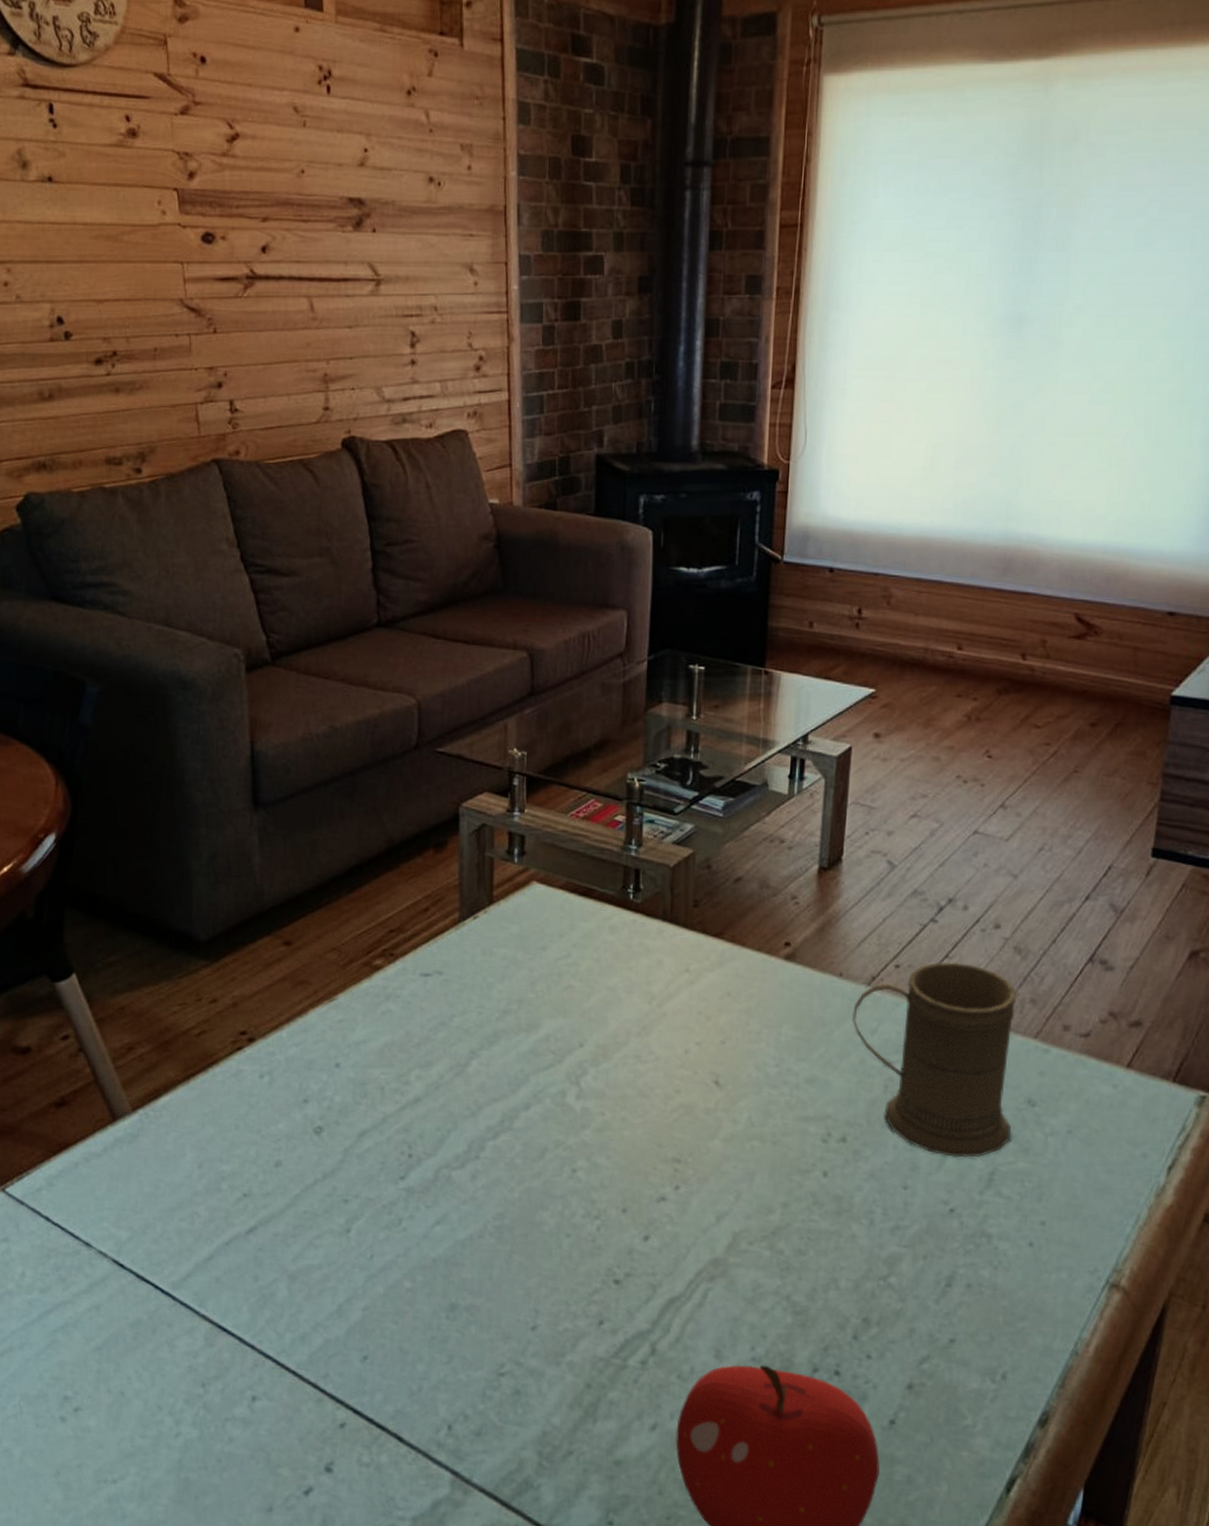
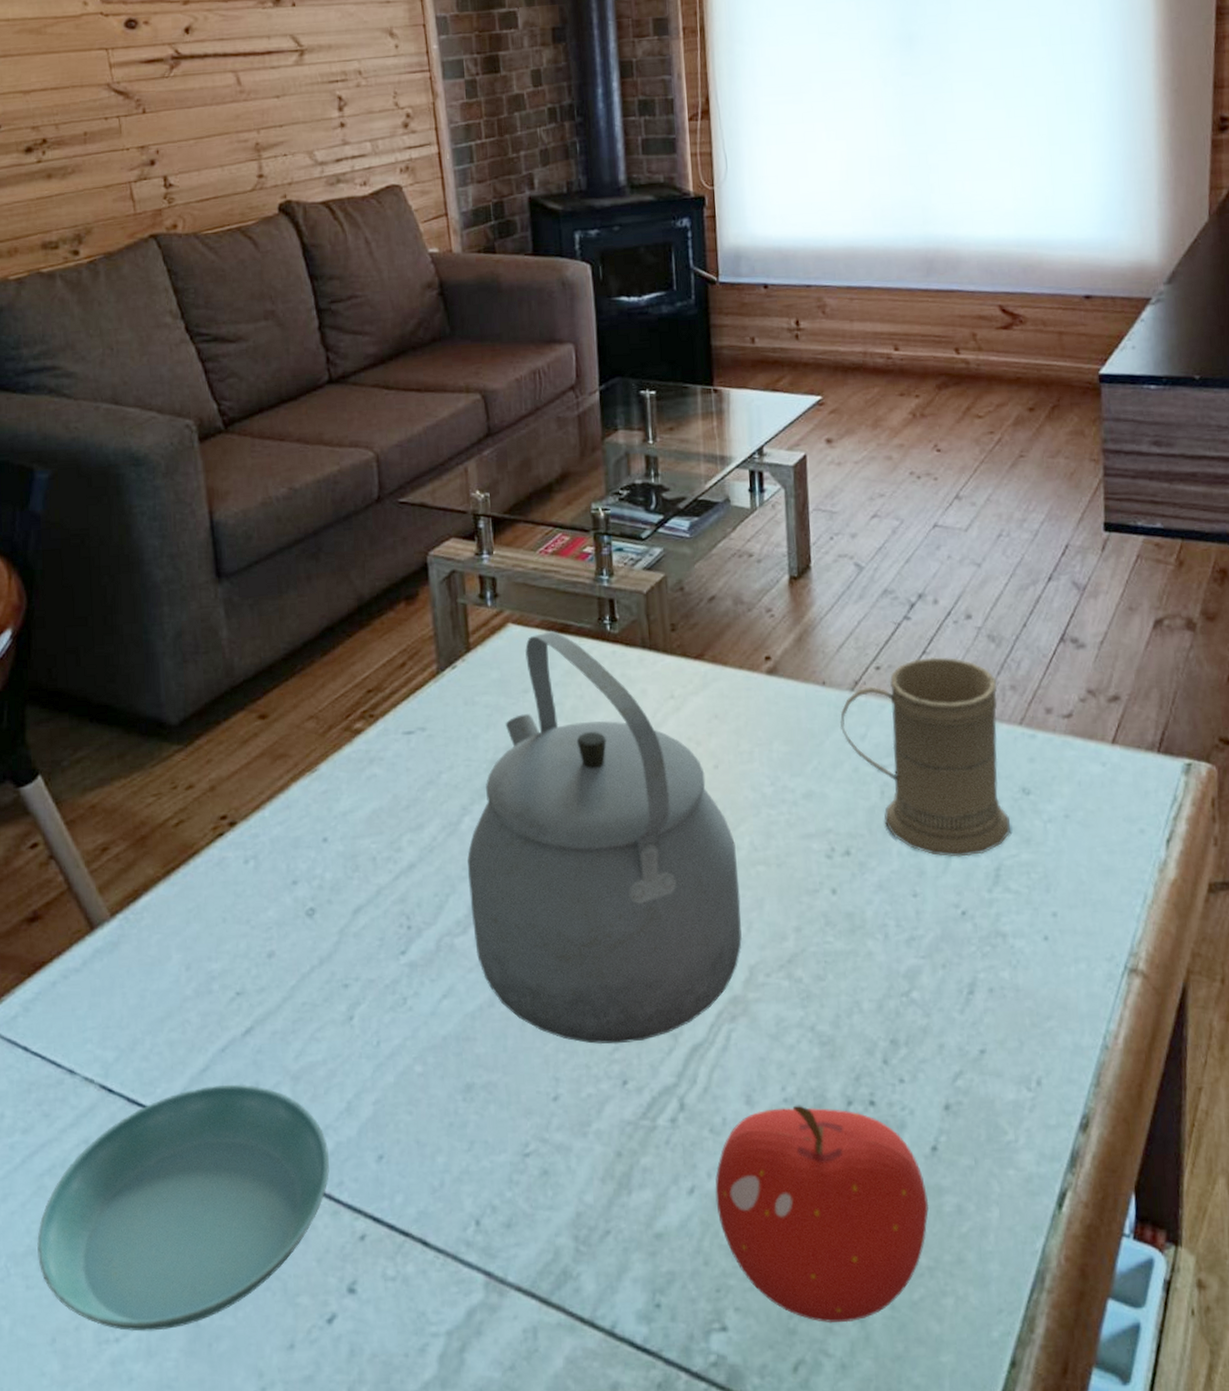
saucer: none [48,1274,317,1479] -> present [37,1084,329,1331]
tea kettle: none [470,894,733,1288] -> present [467,631,743,1044]

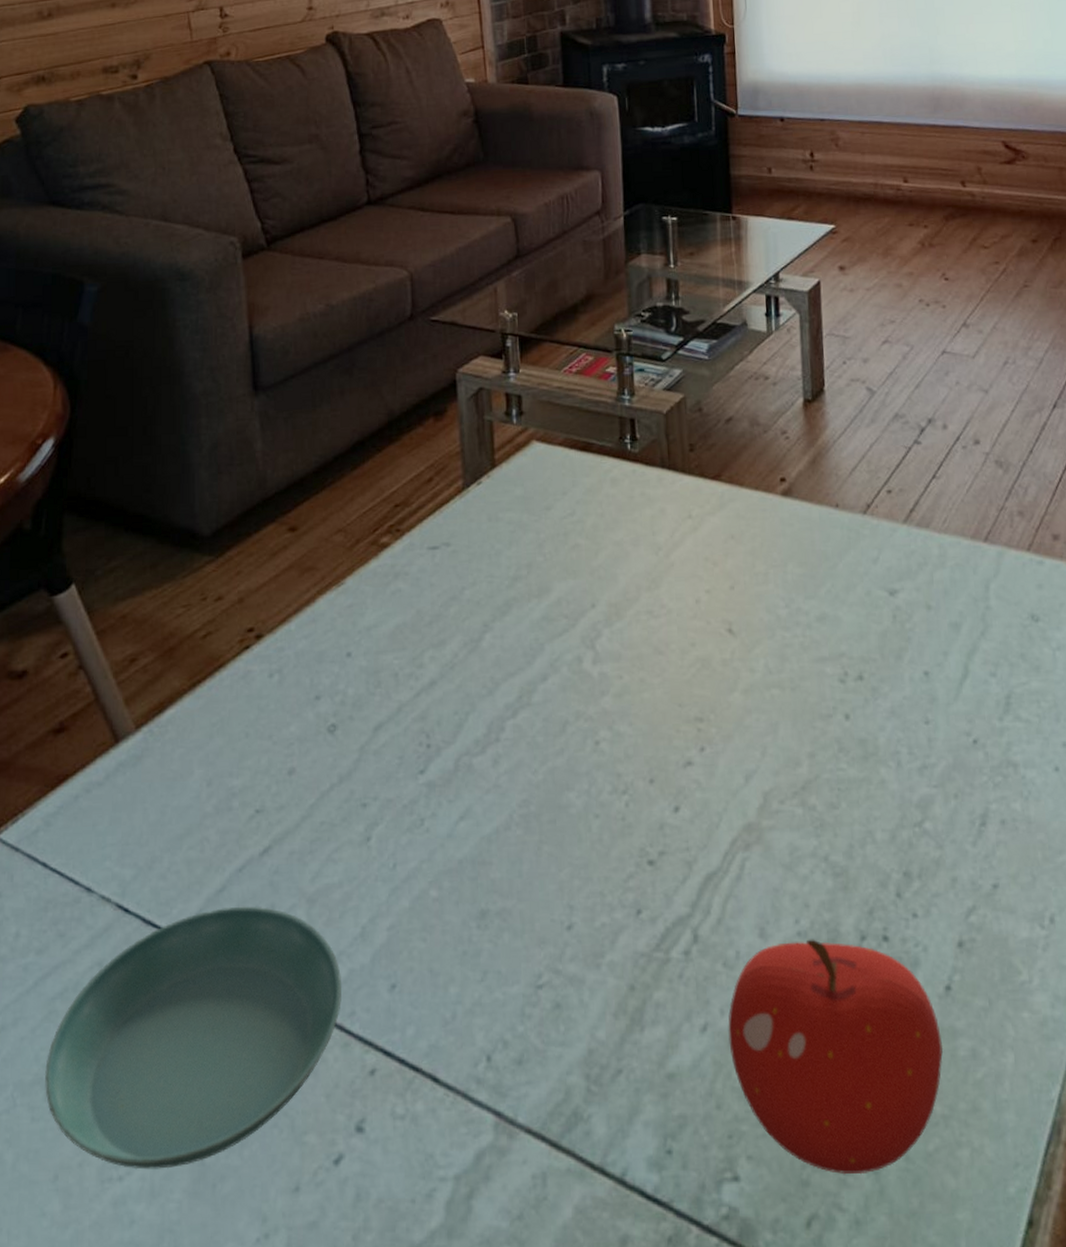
tea kettle: present [467,631,743,1044] -> none [487,449,757,871]
mug: present [840,656,1010,857] -> none [852,481,1020,684]

